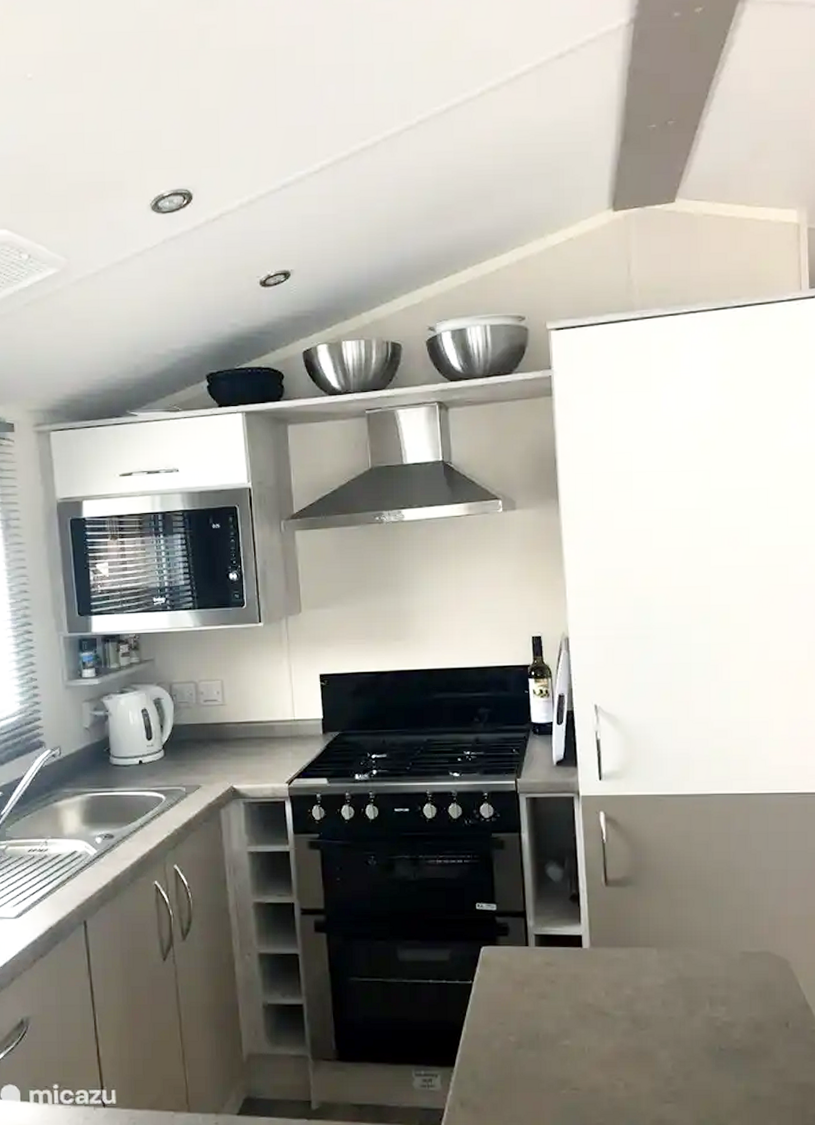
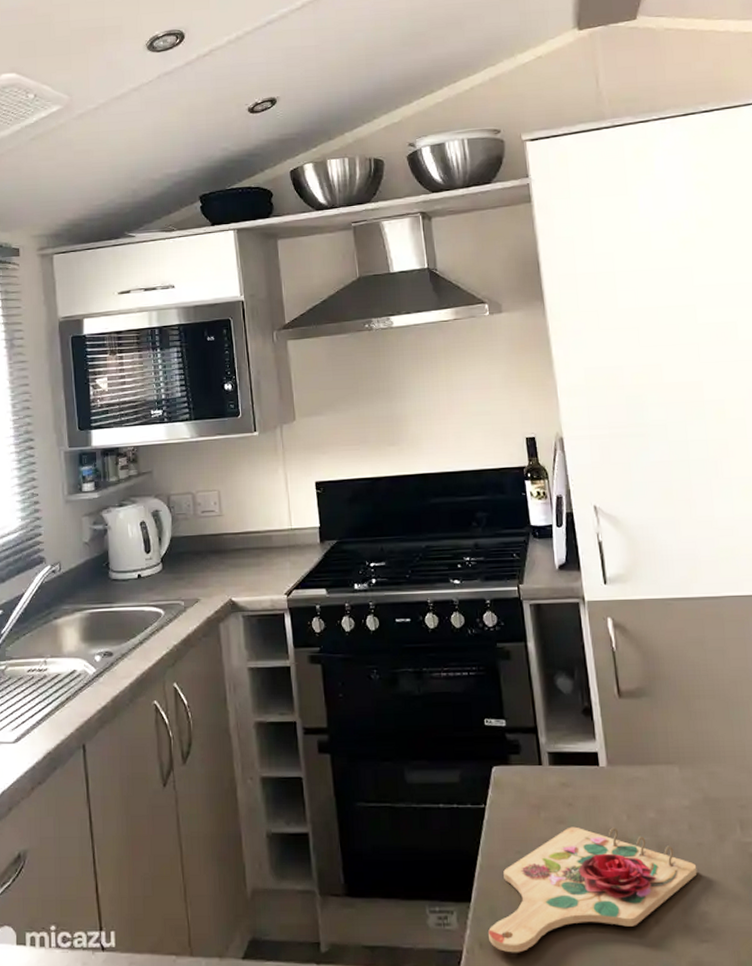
cutting board: none [470,1001,667,1111] -> present [488,826,697,953]

